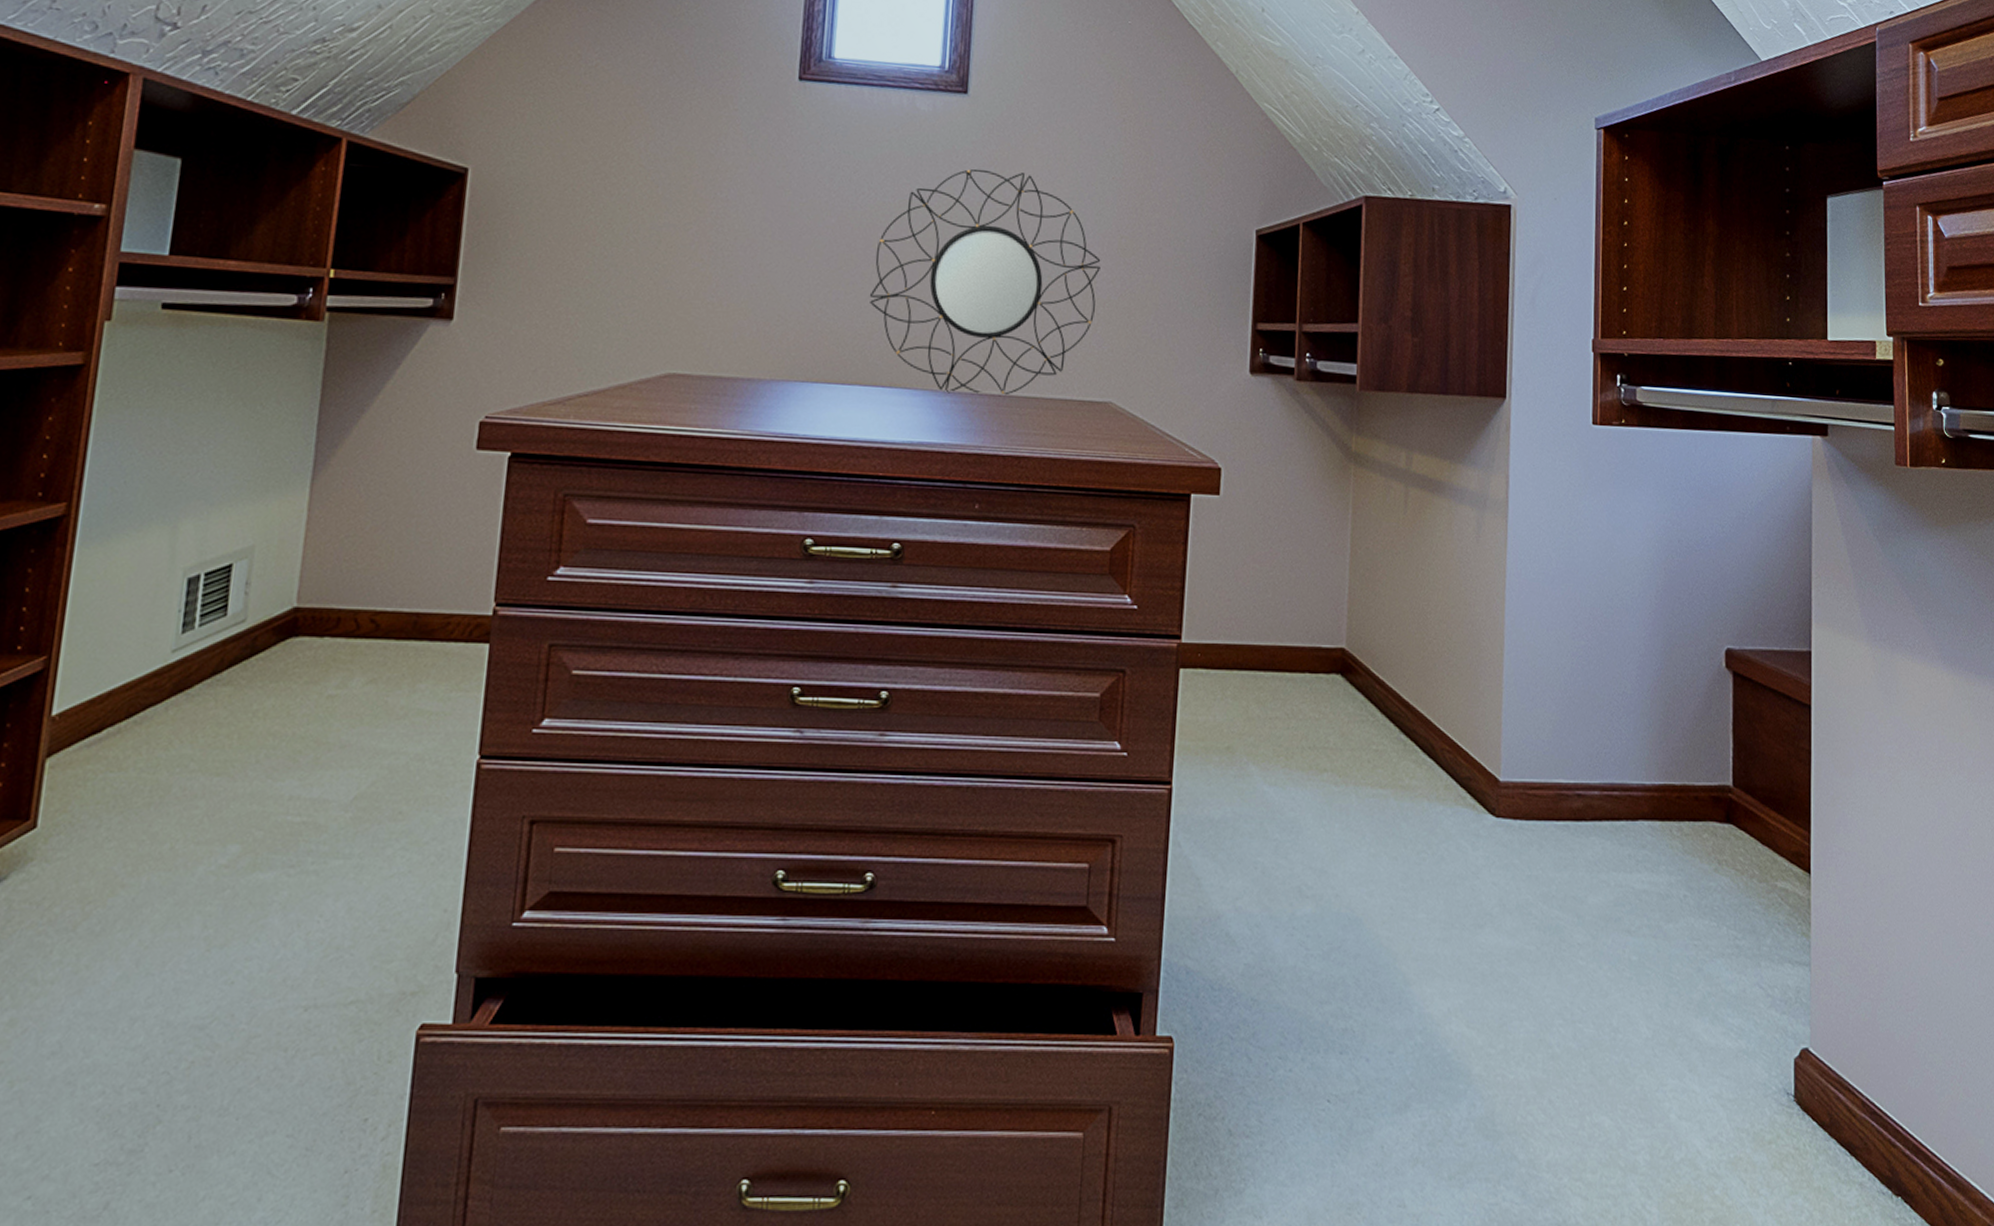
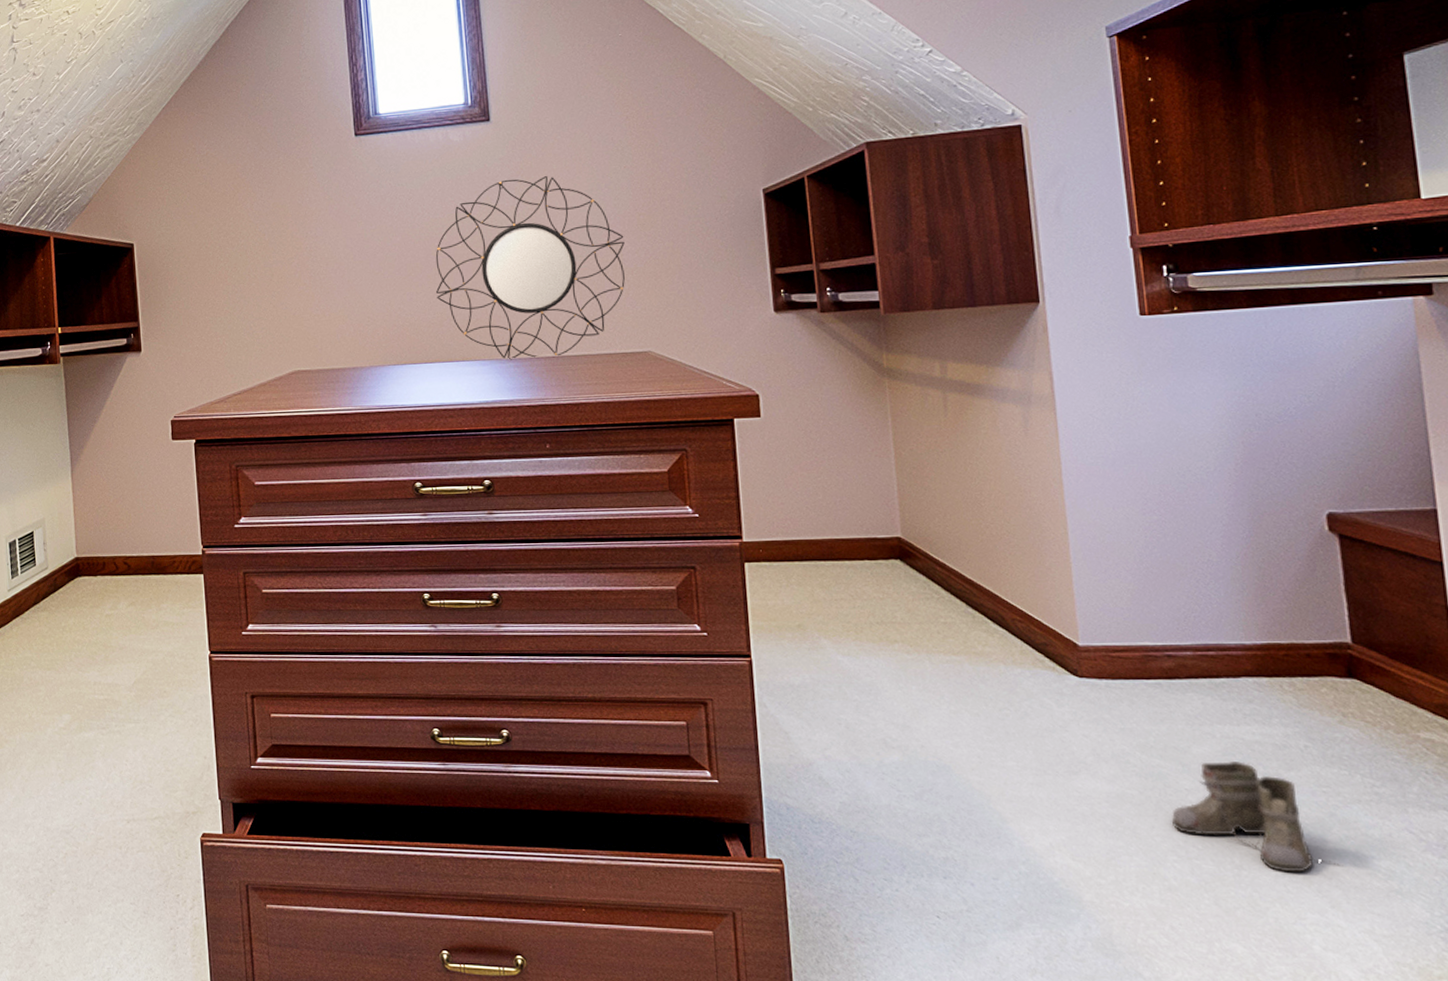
boots: none [1561,913,1703,1034] -> present [1171,762,1343,873]

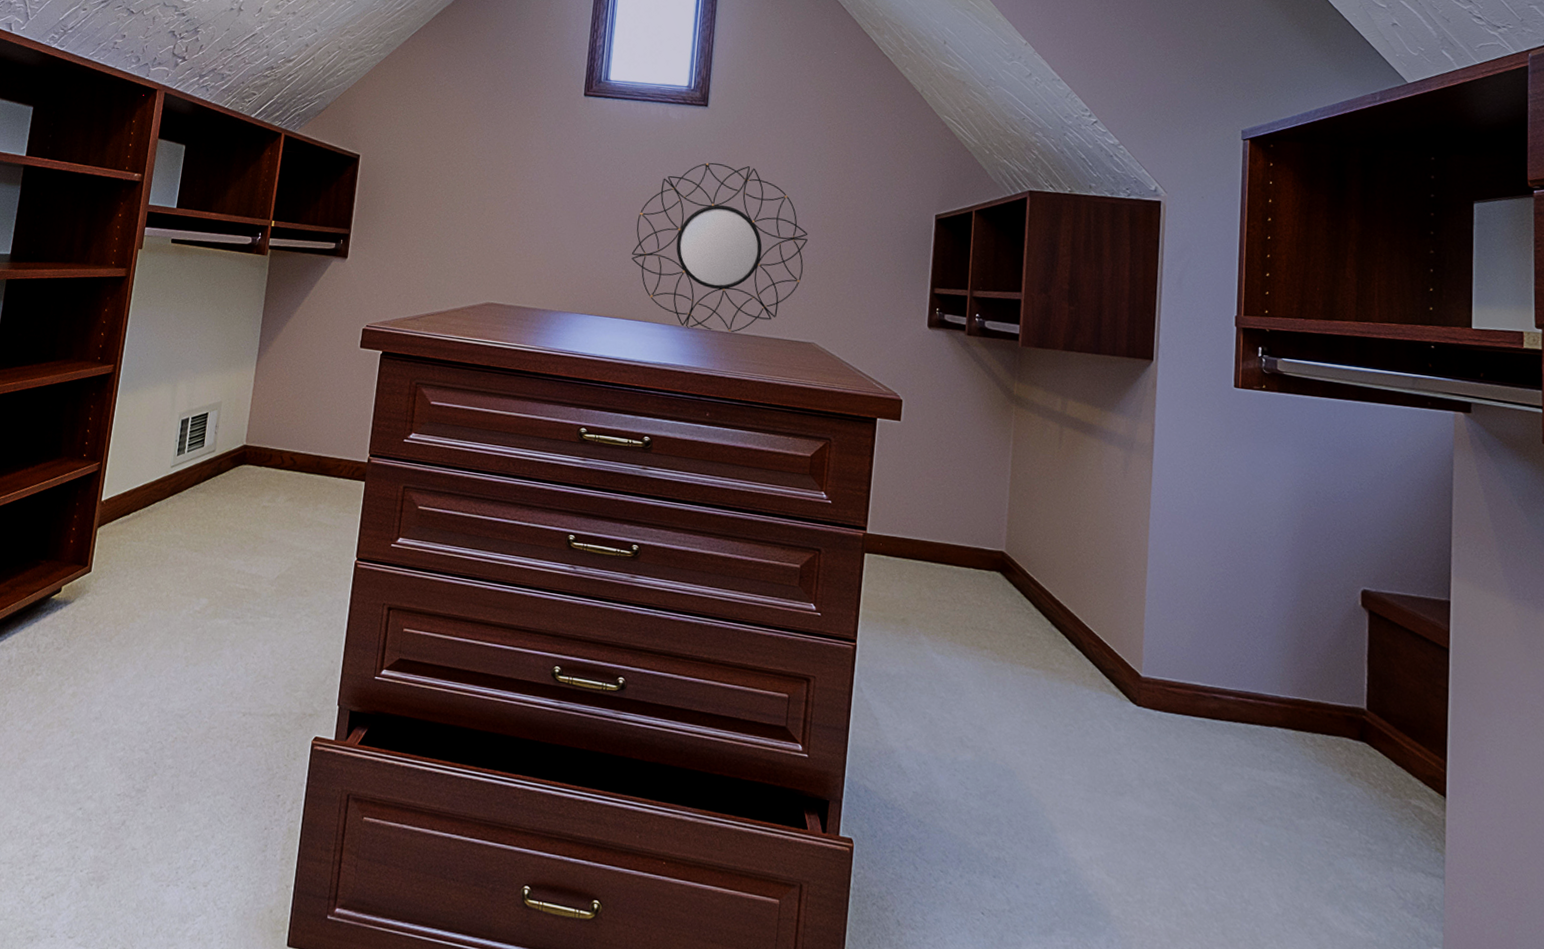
boots: present [1171,762,1343,873] -> none [1196,800,1334,914]

